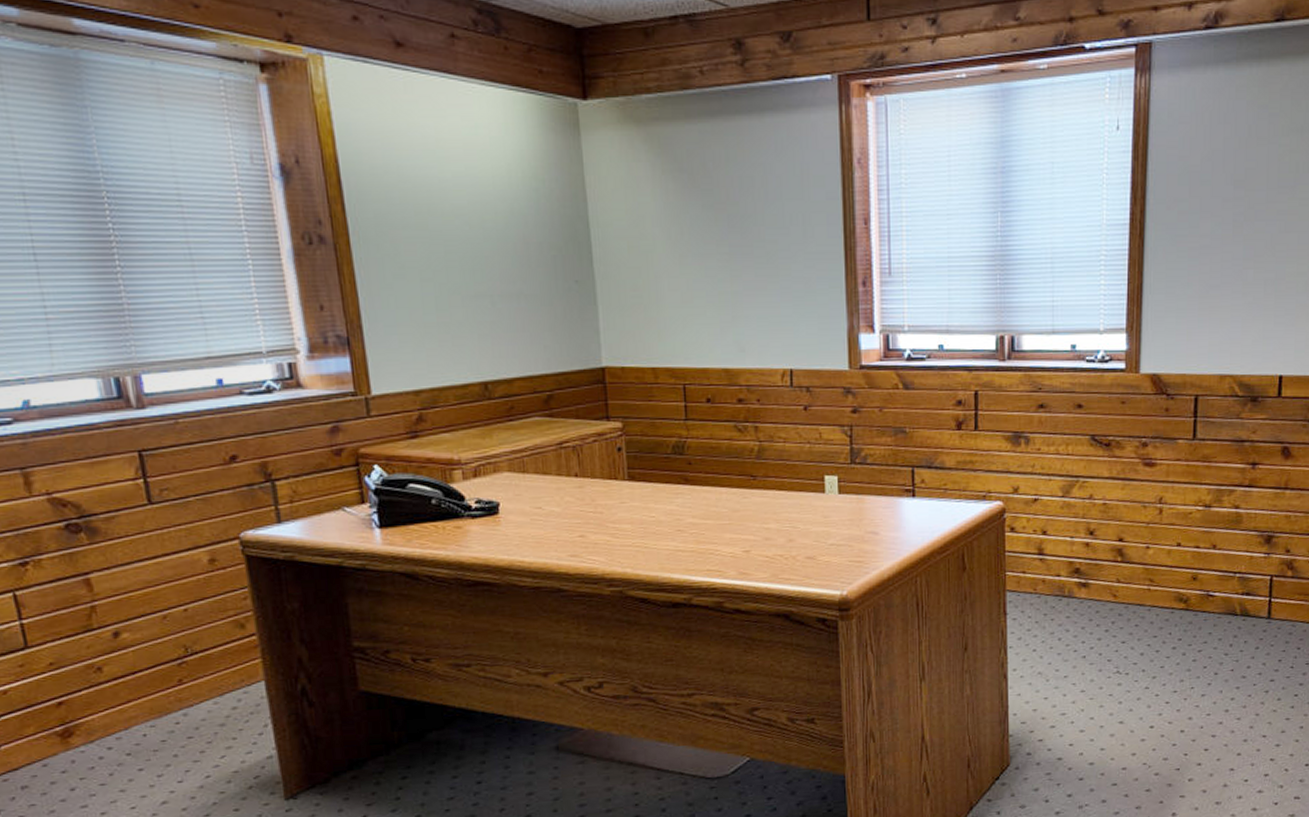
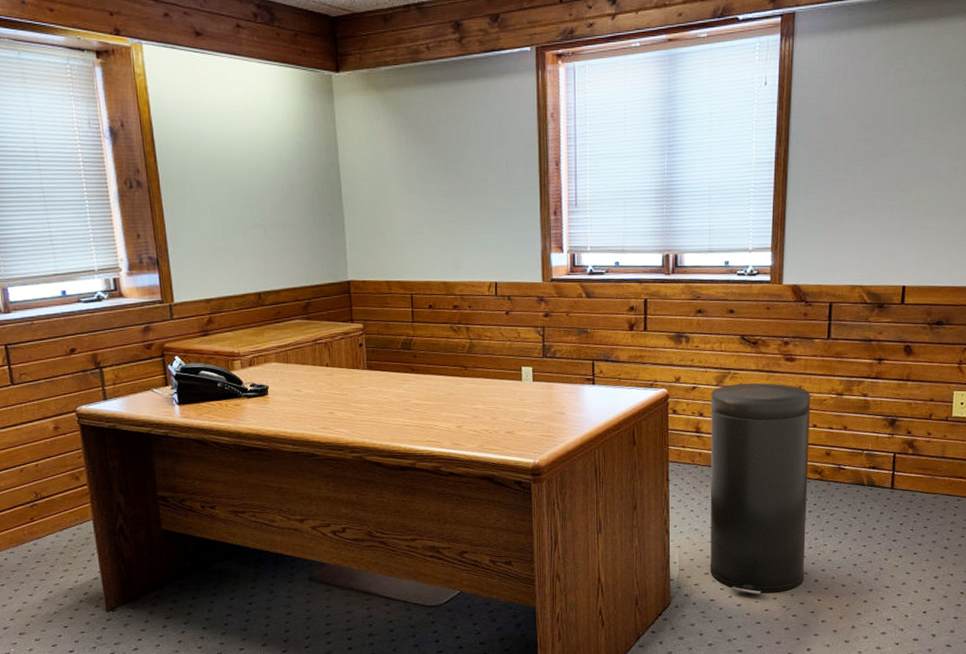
pedal bin: none [1056,493,1174,750] -> present [709,383,811,595]

